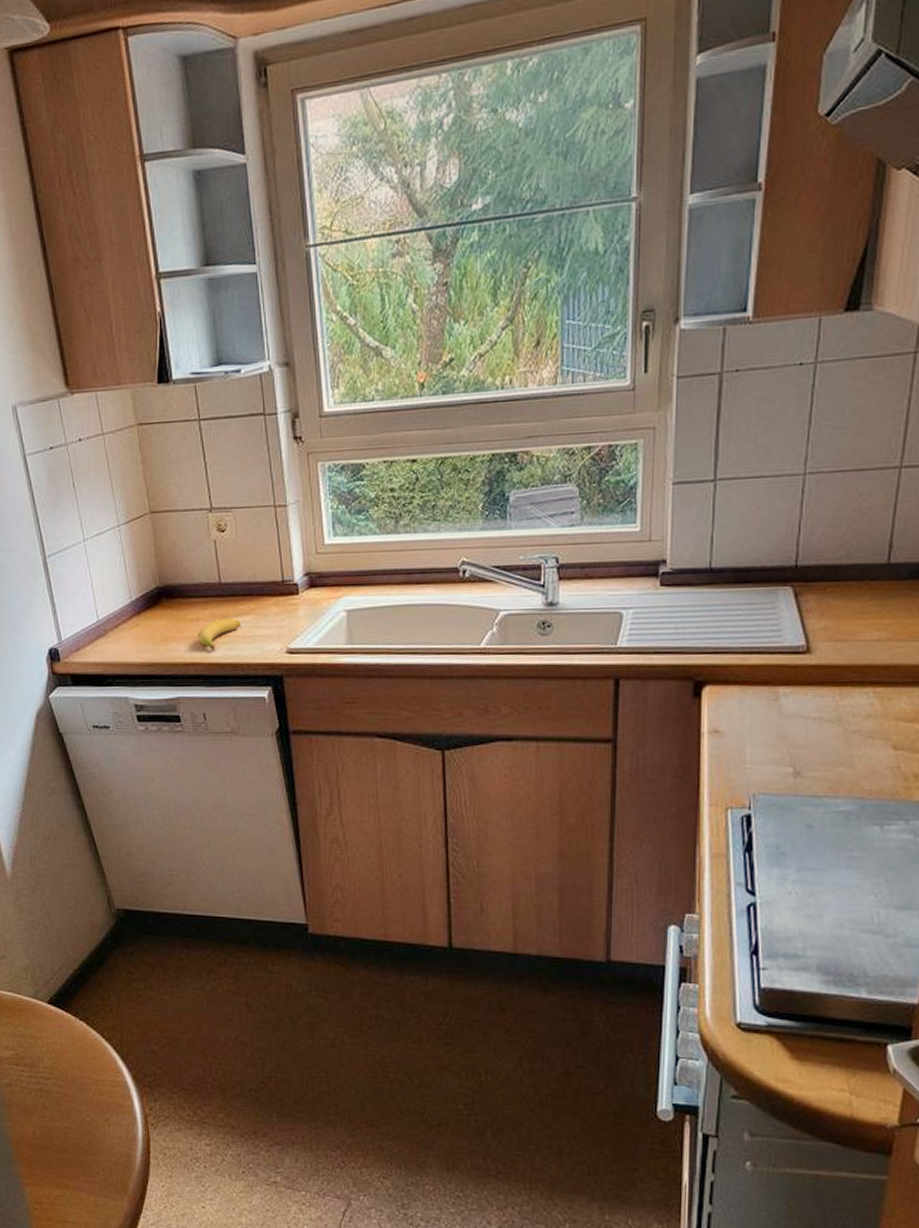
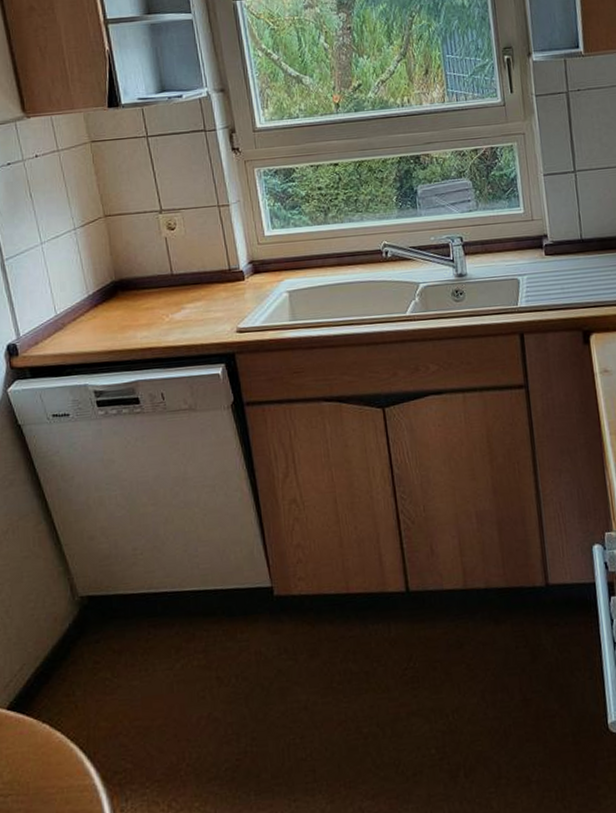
banana: present [197,617,241,651] -> none [152,304,193,335]

